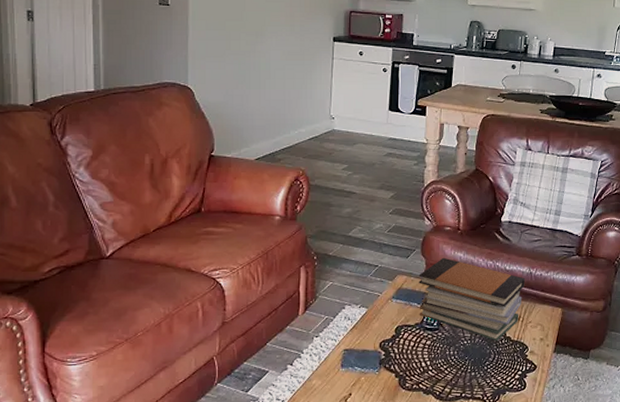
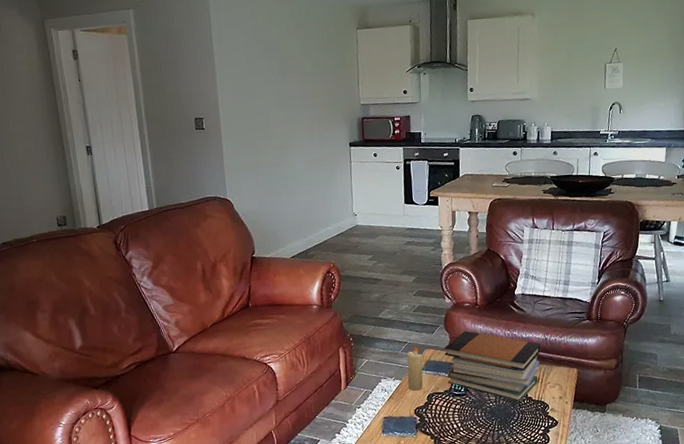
candle: none [375,270,394,321] -> present [406,345,423,391]

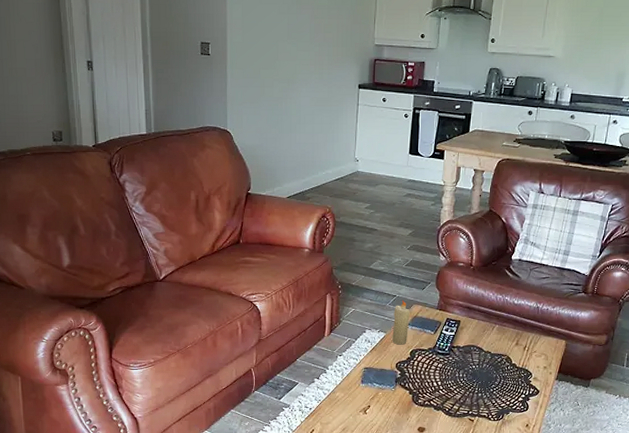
book stack: present [444,330,542,402] -> none [432,290,533,368]

